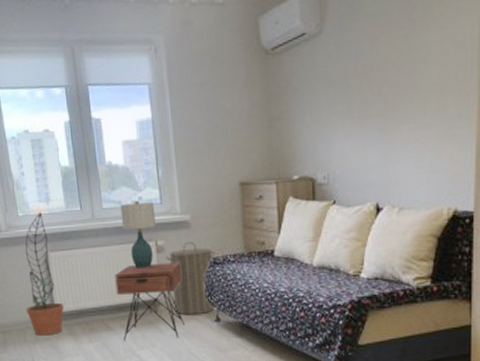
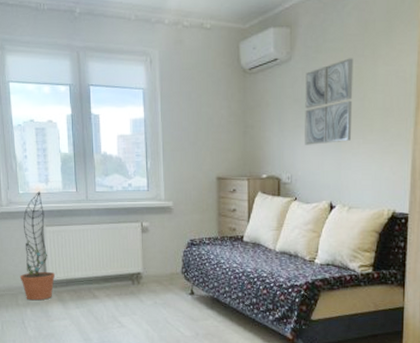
nightstand: present [115,262,184,341] -> none [103,242,162,308]
table lamp: present [120,200,156,268] -> none [112,186,142,245]
laundry hamper: present [165,241,216,315] -> none [149,224,193,288]
wall art: none [340,23,400,137] -> present [305,58,354,145]

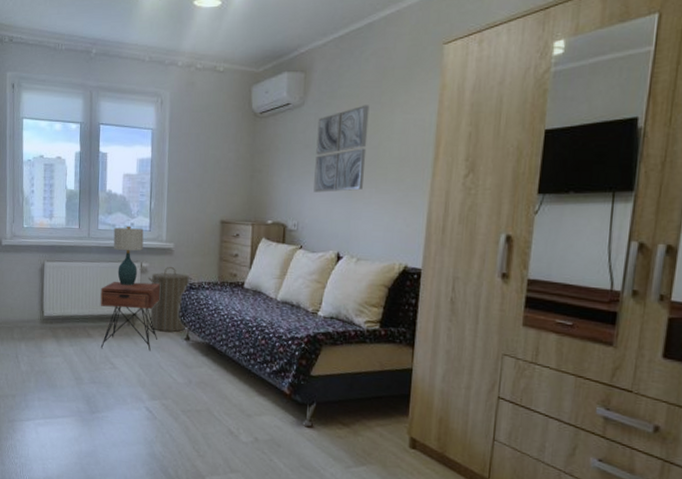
decorative plant: present [19,190,56,301] -> none [17,225,52,336]
nightstand: none [103,242,162,308] -> present [100,281,160,351]
table lamp: none [112,186,142,245] -> present [113,226,144,286]
laundry hamper: none [149,224,193,288] -> present [147,266,193,332]

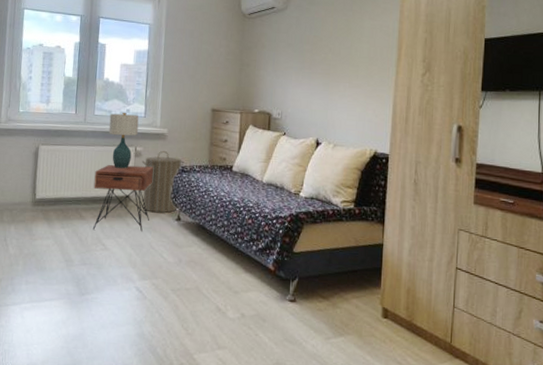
wall art: present [313,105,370,193] -> none [295,11,343,86]

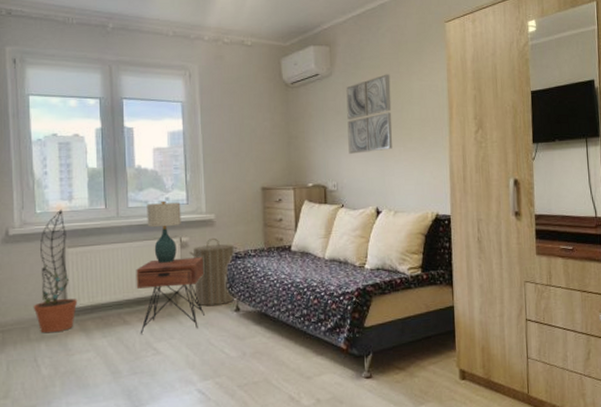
decorative plant: none [8,110,45,218] -> present [33,209,78,334]
wall art: none [295,11,343,86] -> present [346,74,392,154]

